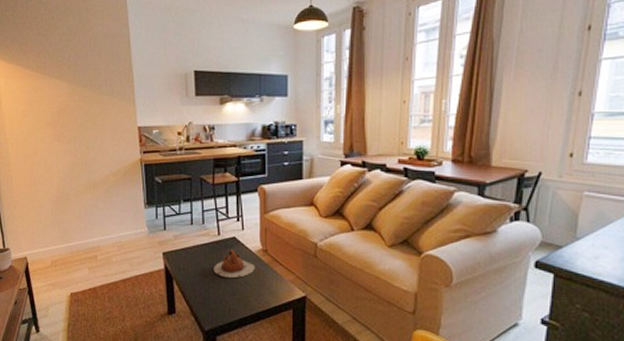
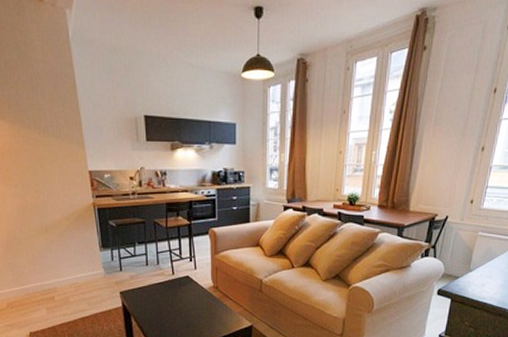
teapot: present [214,250,255,279] -> none [169,287,208,313]

